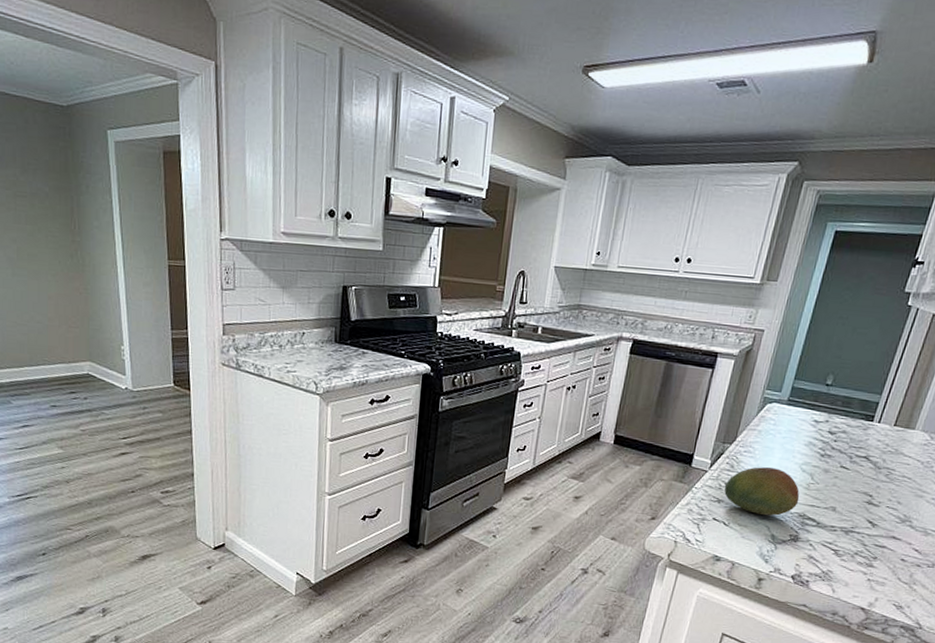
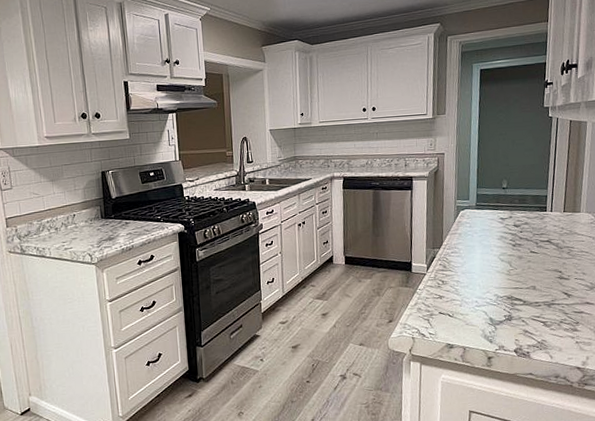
fruit: present [724,466,800,516] -> none [443,261,505,303]

